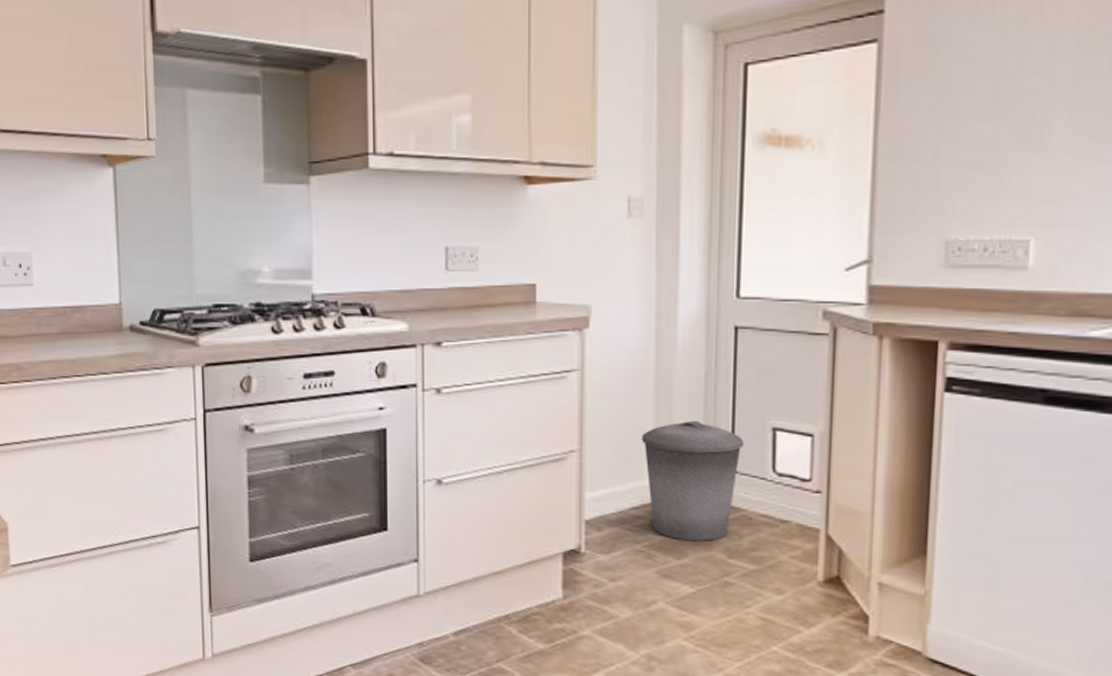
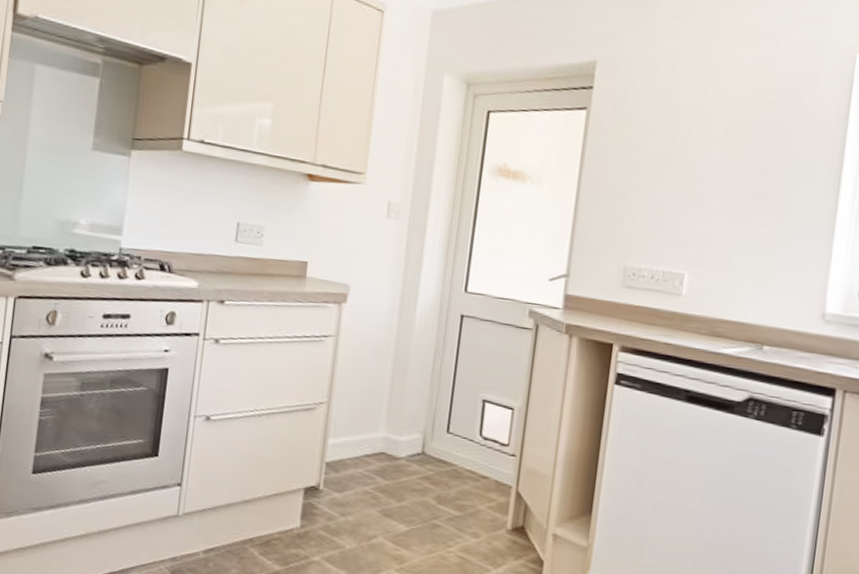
trash can: present [641,420,745,541] -> none [379,387,460,489]

